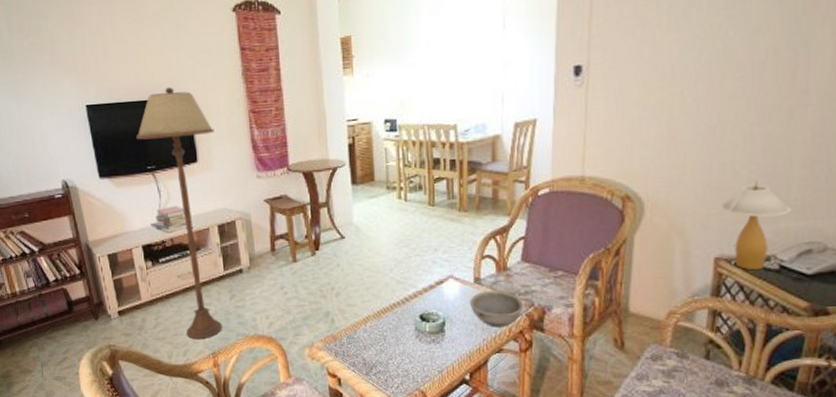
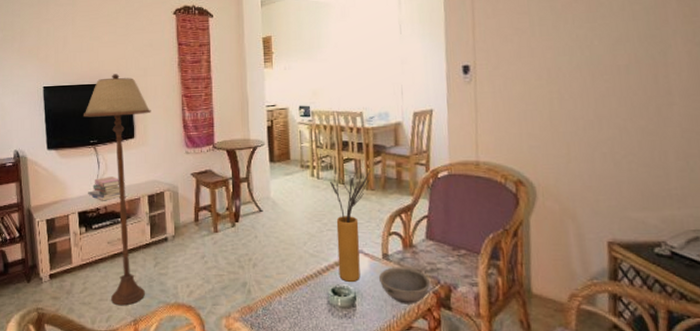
vase: none [419,187,464,308] -> present [330,166,371,282]
table lamp: present [720,179,791,271] -> none [606,169,673,256]

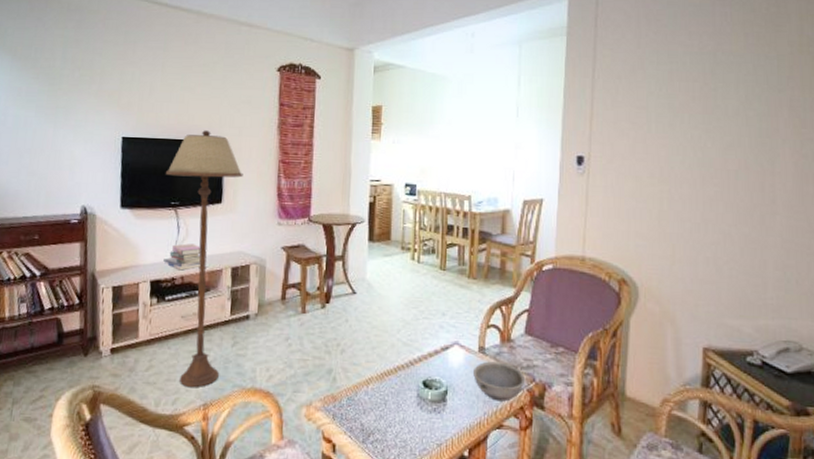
vase: present [330,166,371,282] -> none [431,251,474,375]

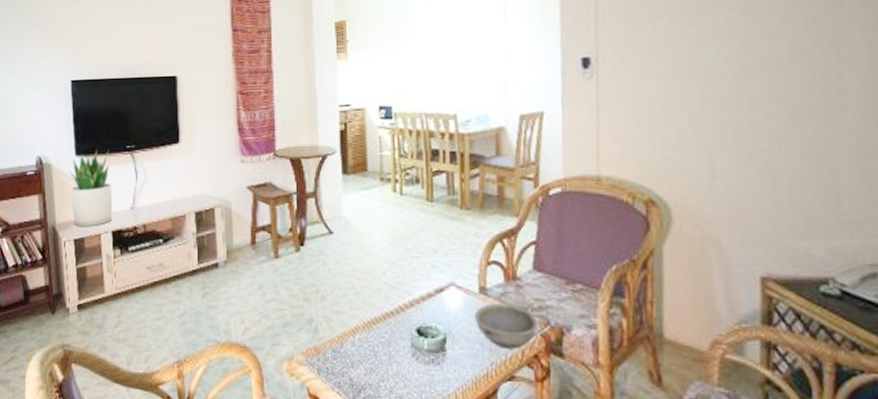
planter: none [112,204,154,276] -> present [69,149,113,227]
books: present [163,243,201,271] -> none [124,189,162,219]
floor lamp: present [166,130,243,387] -> none [119,65,200,343]

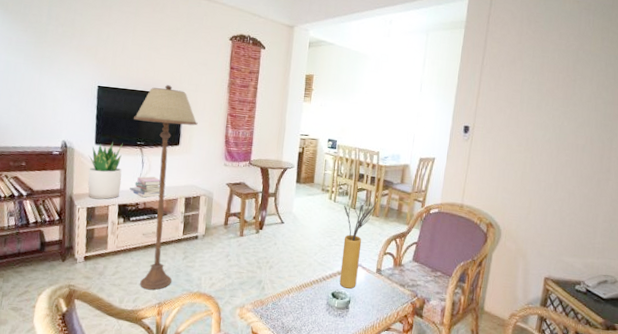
floor lamp: none [119,65,200,343] -> present [134,85,198,290]
books: none [124,189,162,219] -> present [129,176,161,198]
vase: none [416,180,466,321] -> present [339,194,378,289]
bowl: present [475,303,539,349] -> none [371,280,411,311]

